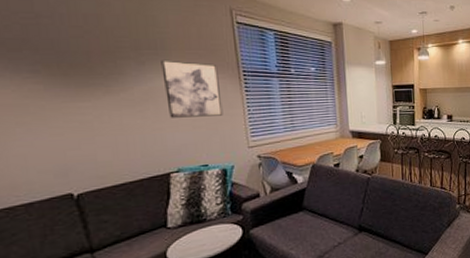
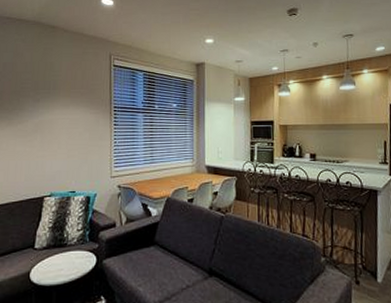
wall art: present [161,59,223,118] -> none [51,97,94,147]

